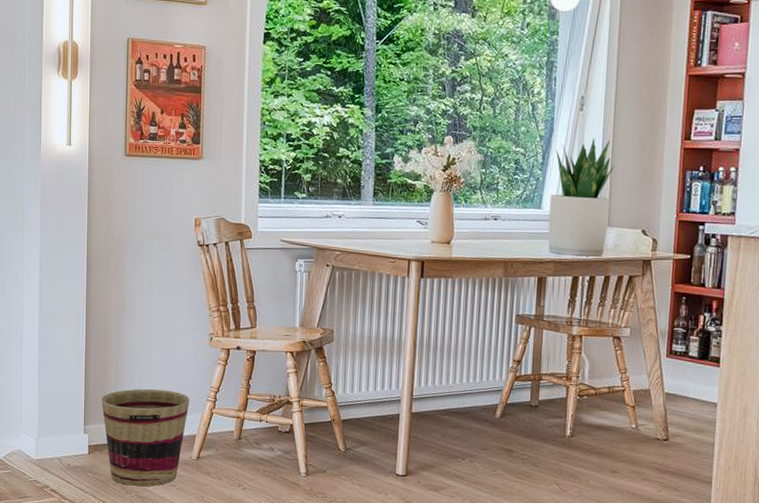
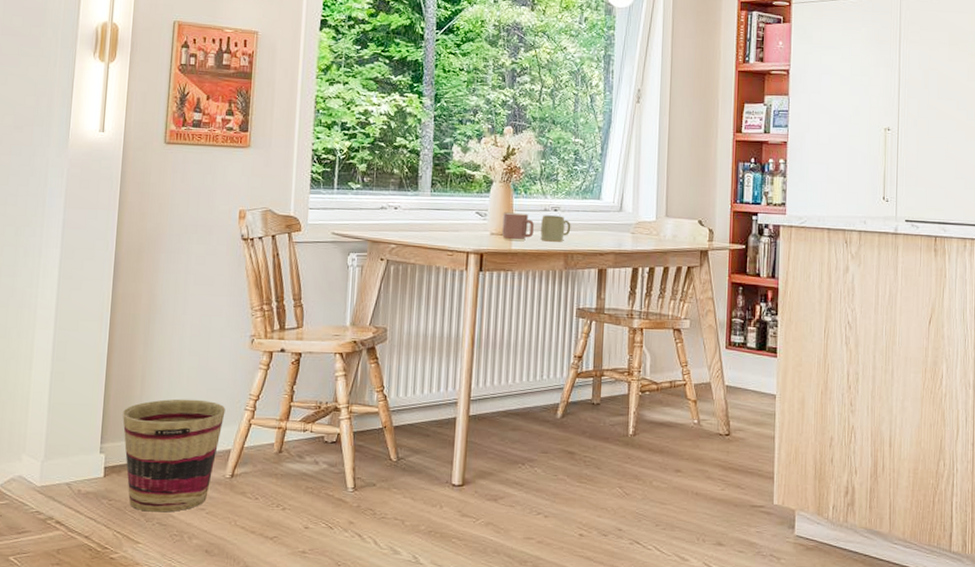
mug: none [443,221,474,250] -> present [502,212,534,242]
mug: none [481,224,511,251] -> present [541,215,571,242]
planter: present [548,139,614,257] -> none [607,130,671,248]

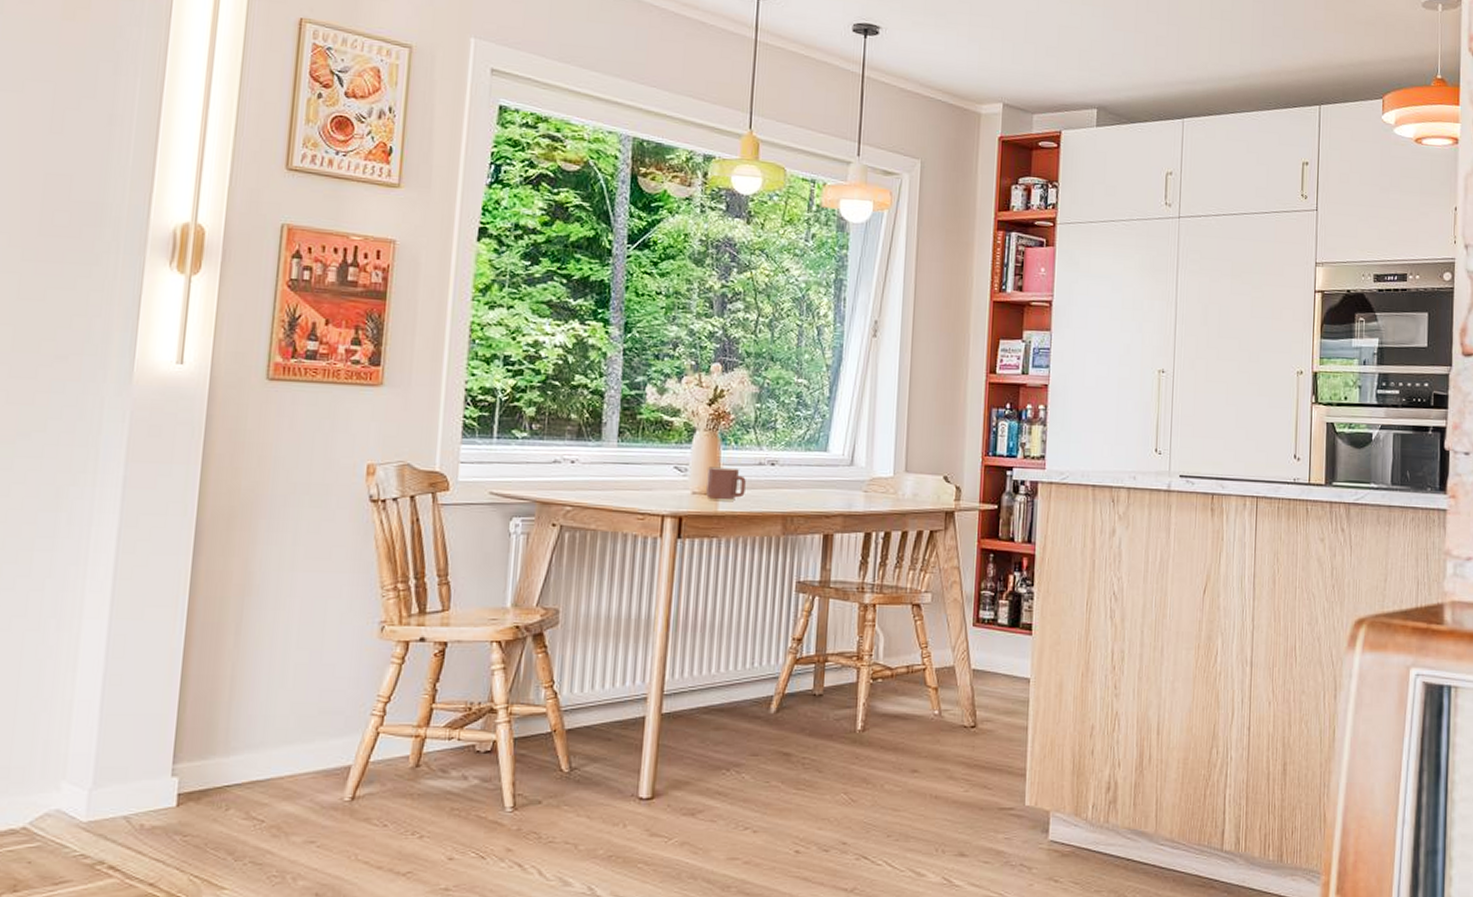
basket: present [123,399,226,513] -> none [204,703,345,848]
mug: present [541,215,571,242] -> none [754,470,792,503]

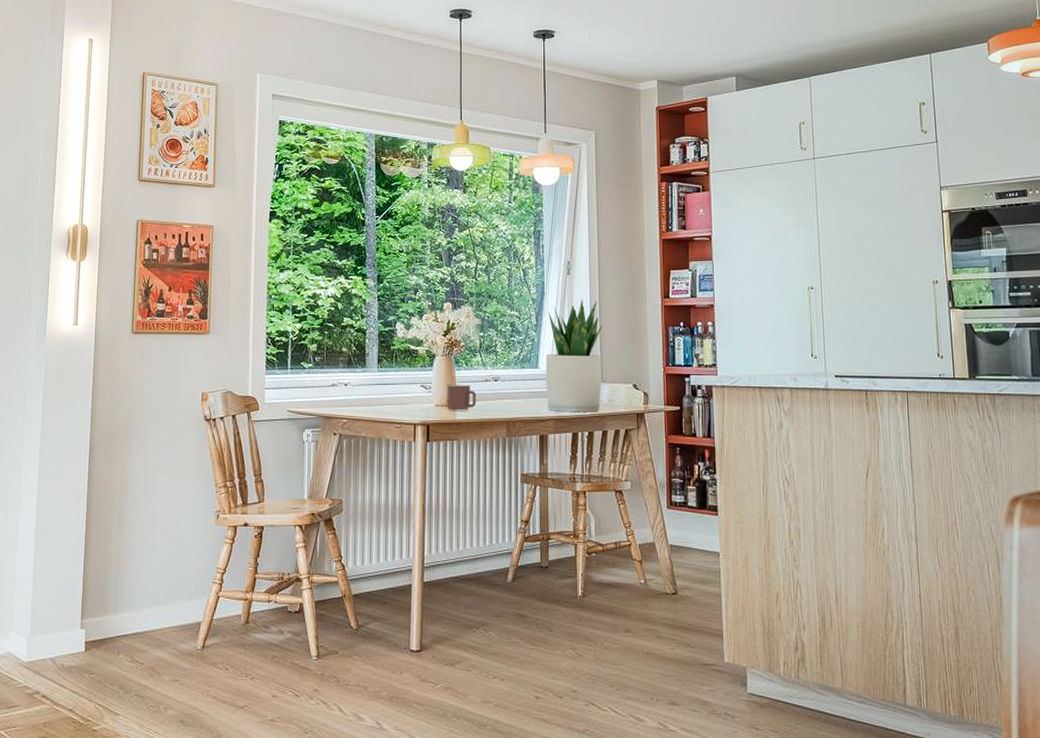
planter: none [835,370,912,509] -> present [545,300,603,412]

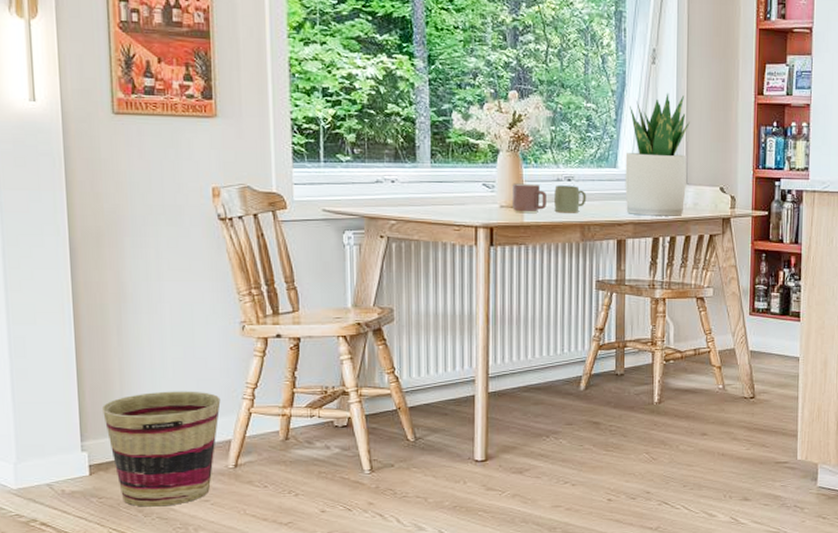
basket: none [101,574,195,684] -> present [103,391,221,507]
mug: none [483,385,511,411] -> present [554,185,587,213]

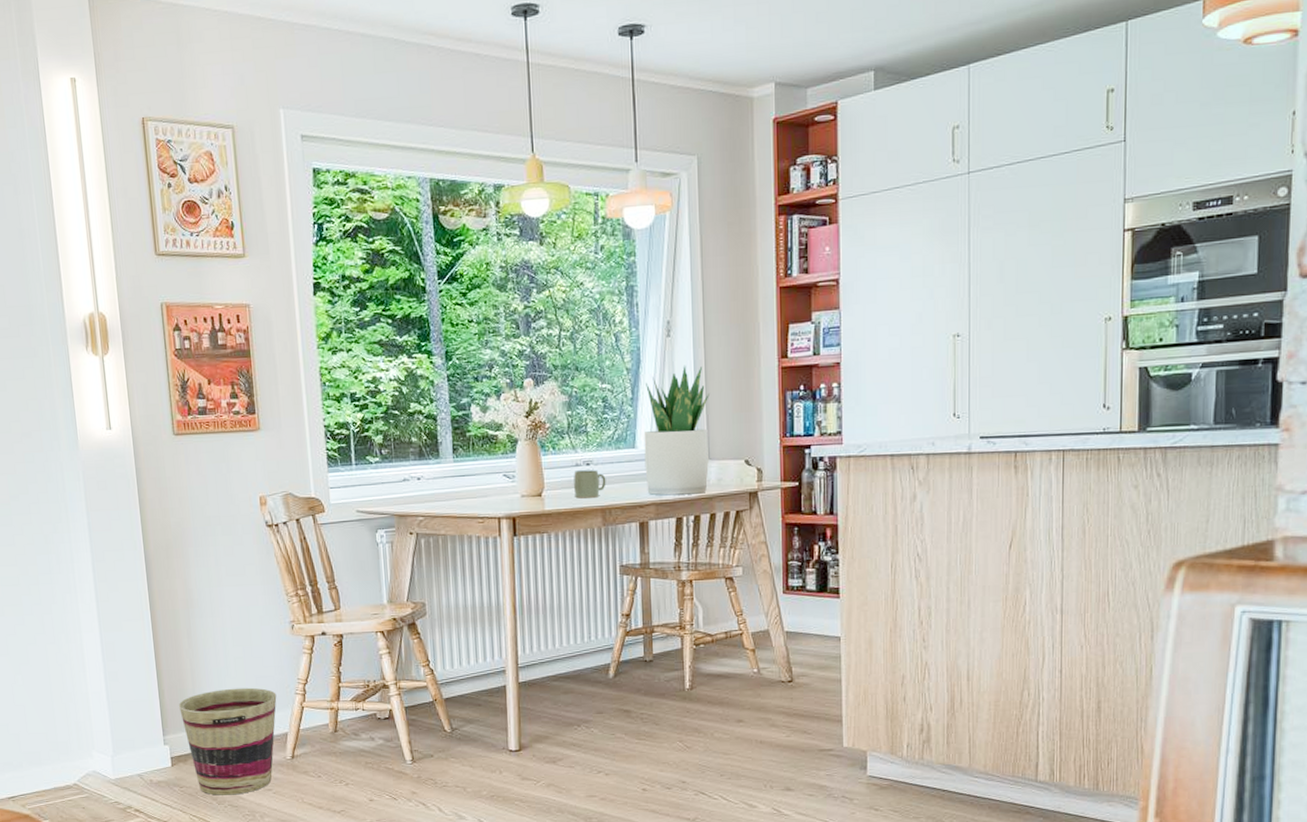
mug: present [513,183,546,214] -> none [532,470,567,502]

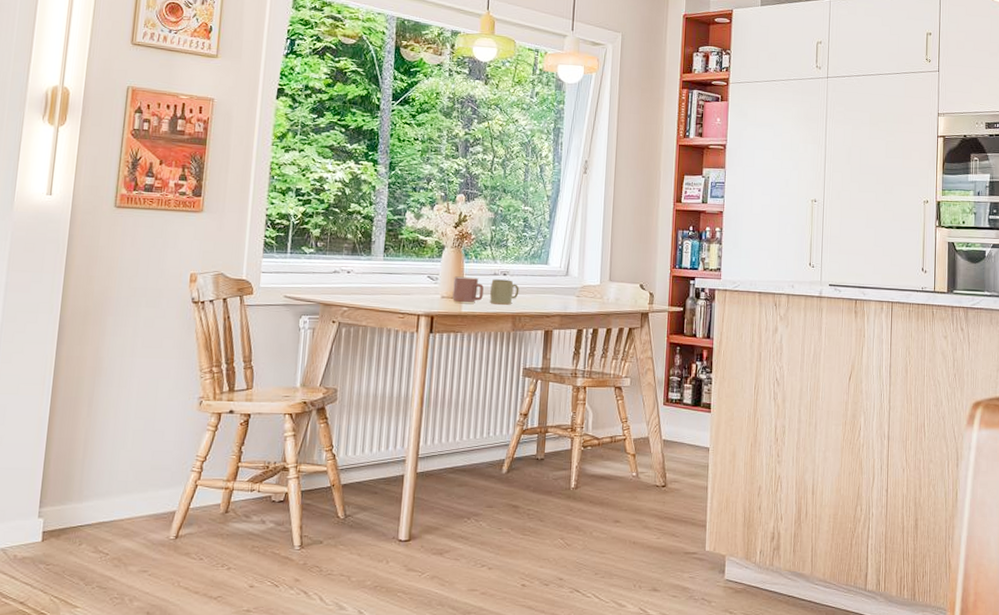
basket: present [179,687,277,796] -> none [63,461,171,576]
mug: none [532,470,567,502] -> present [452,276,484,305]
planter: present [643,366,709,496] -> none [554,199,615,310]

